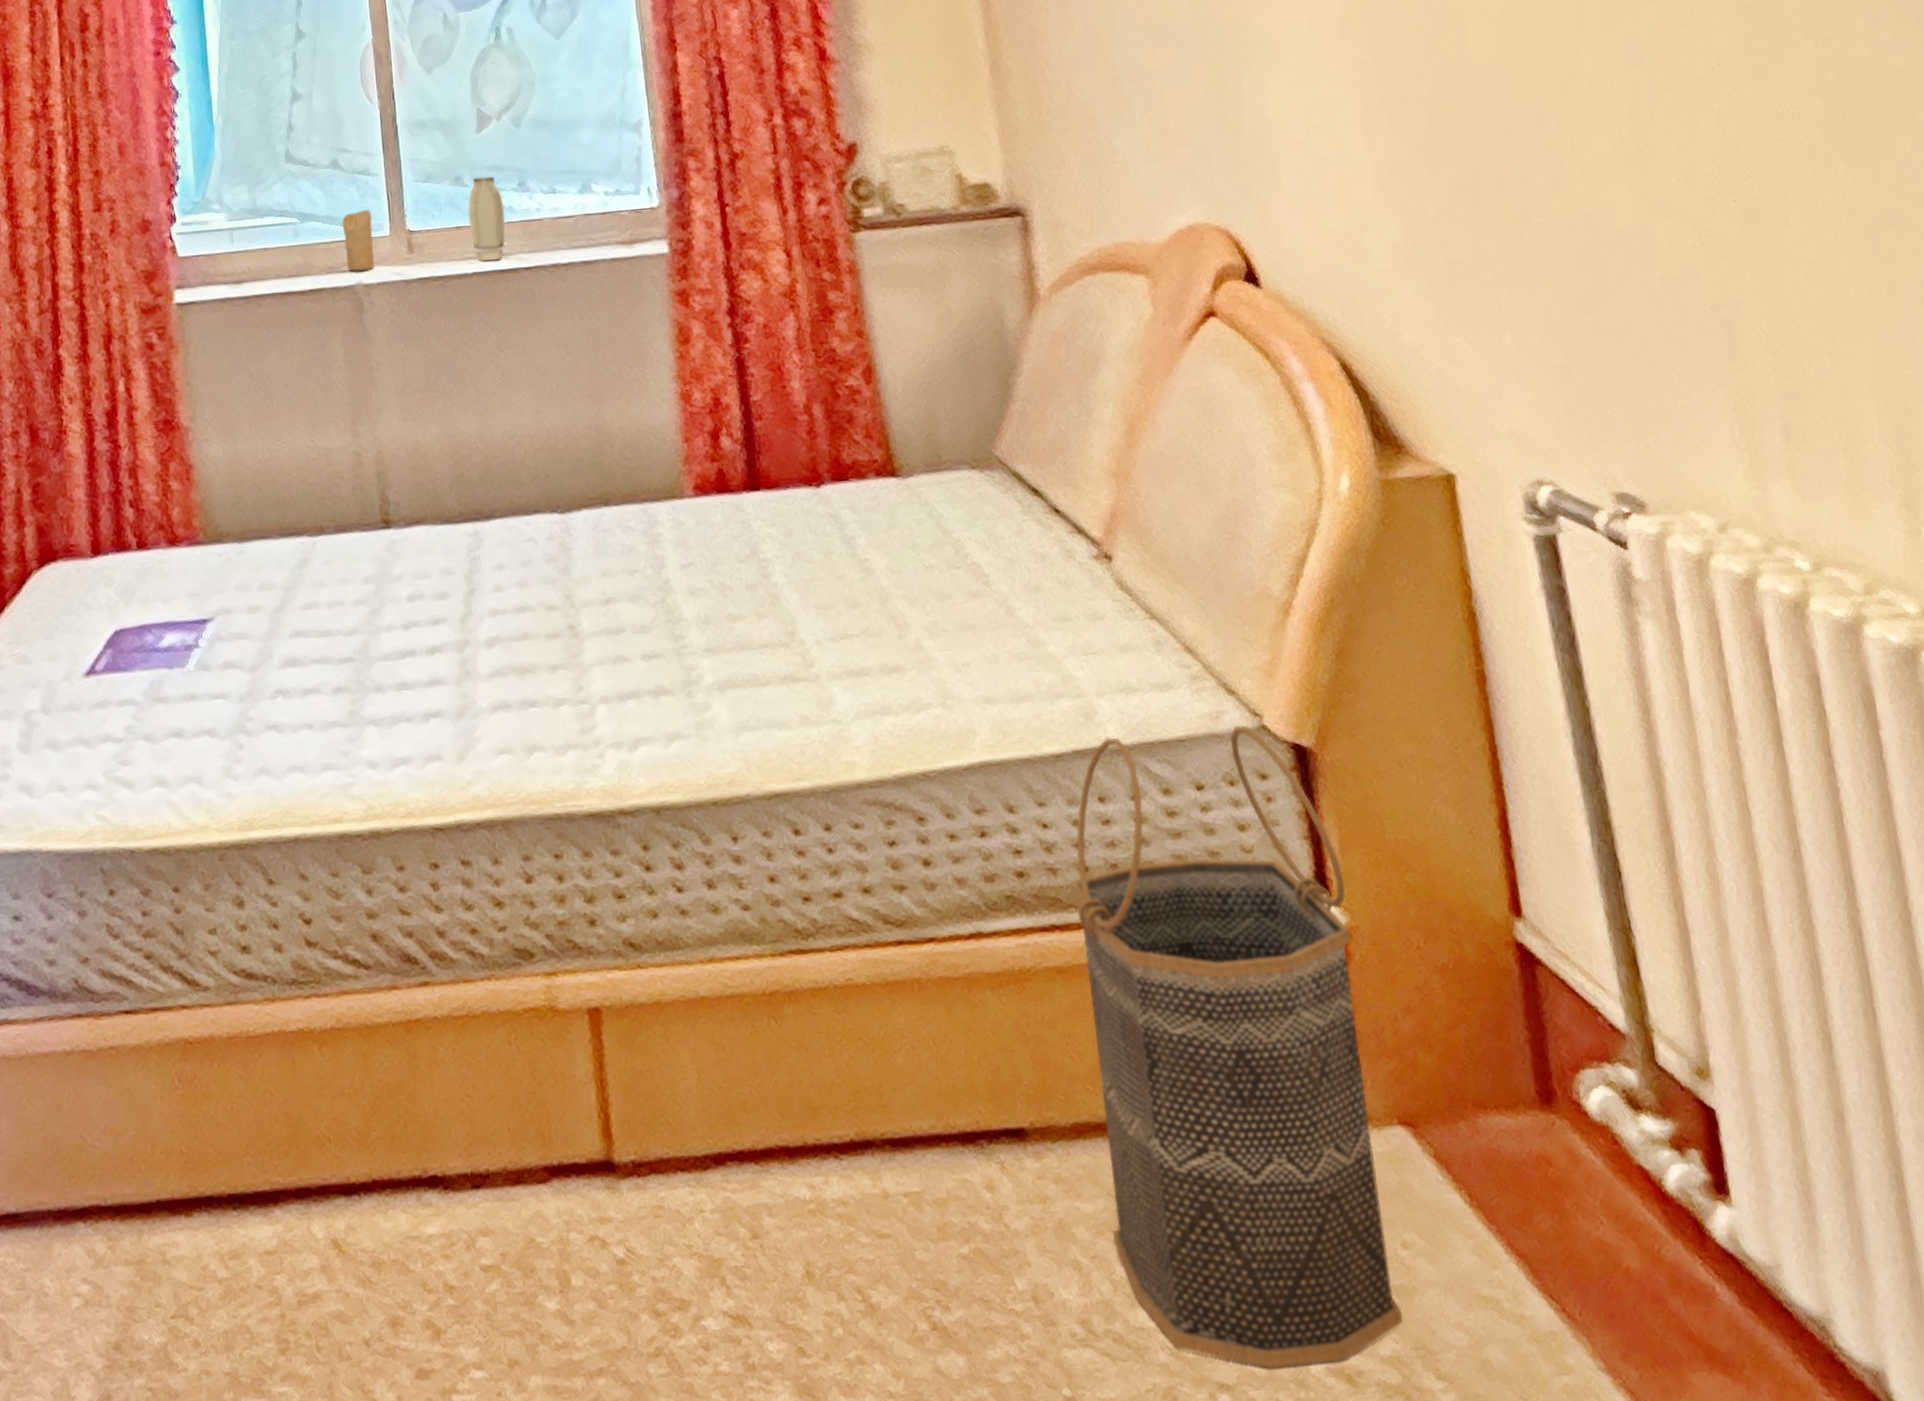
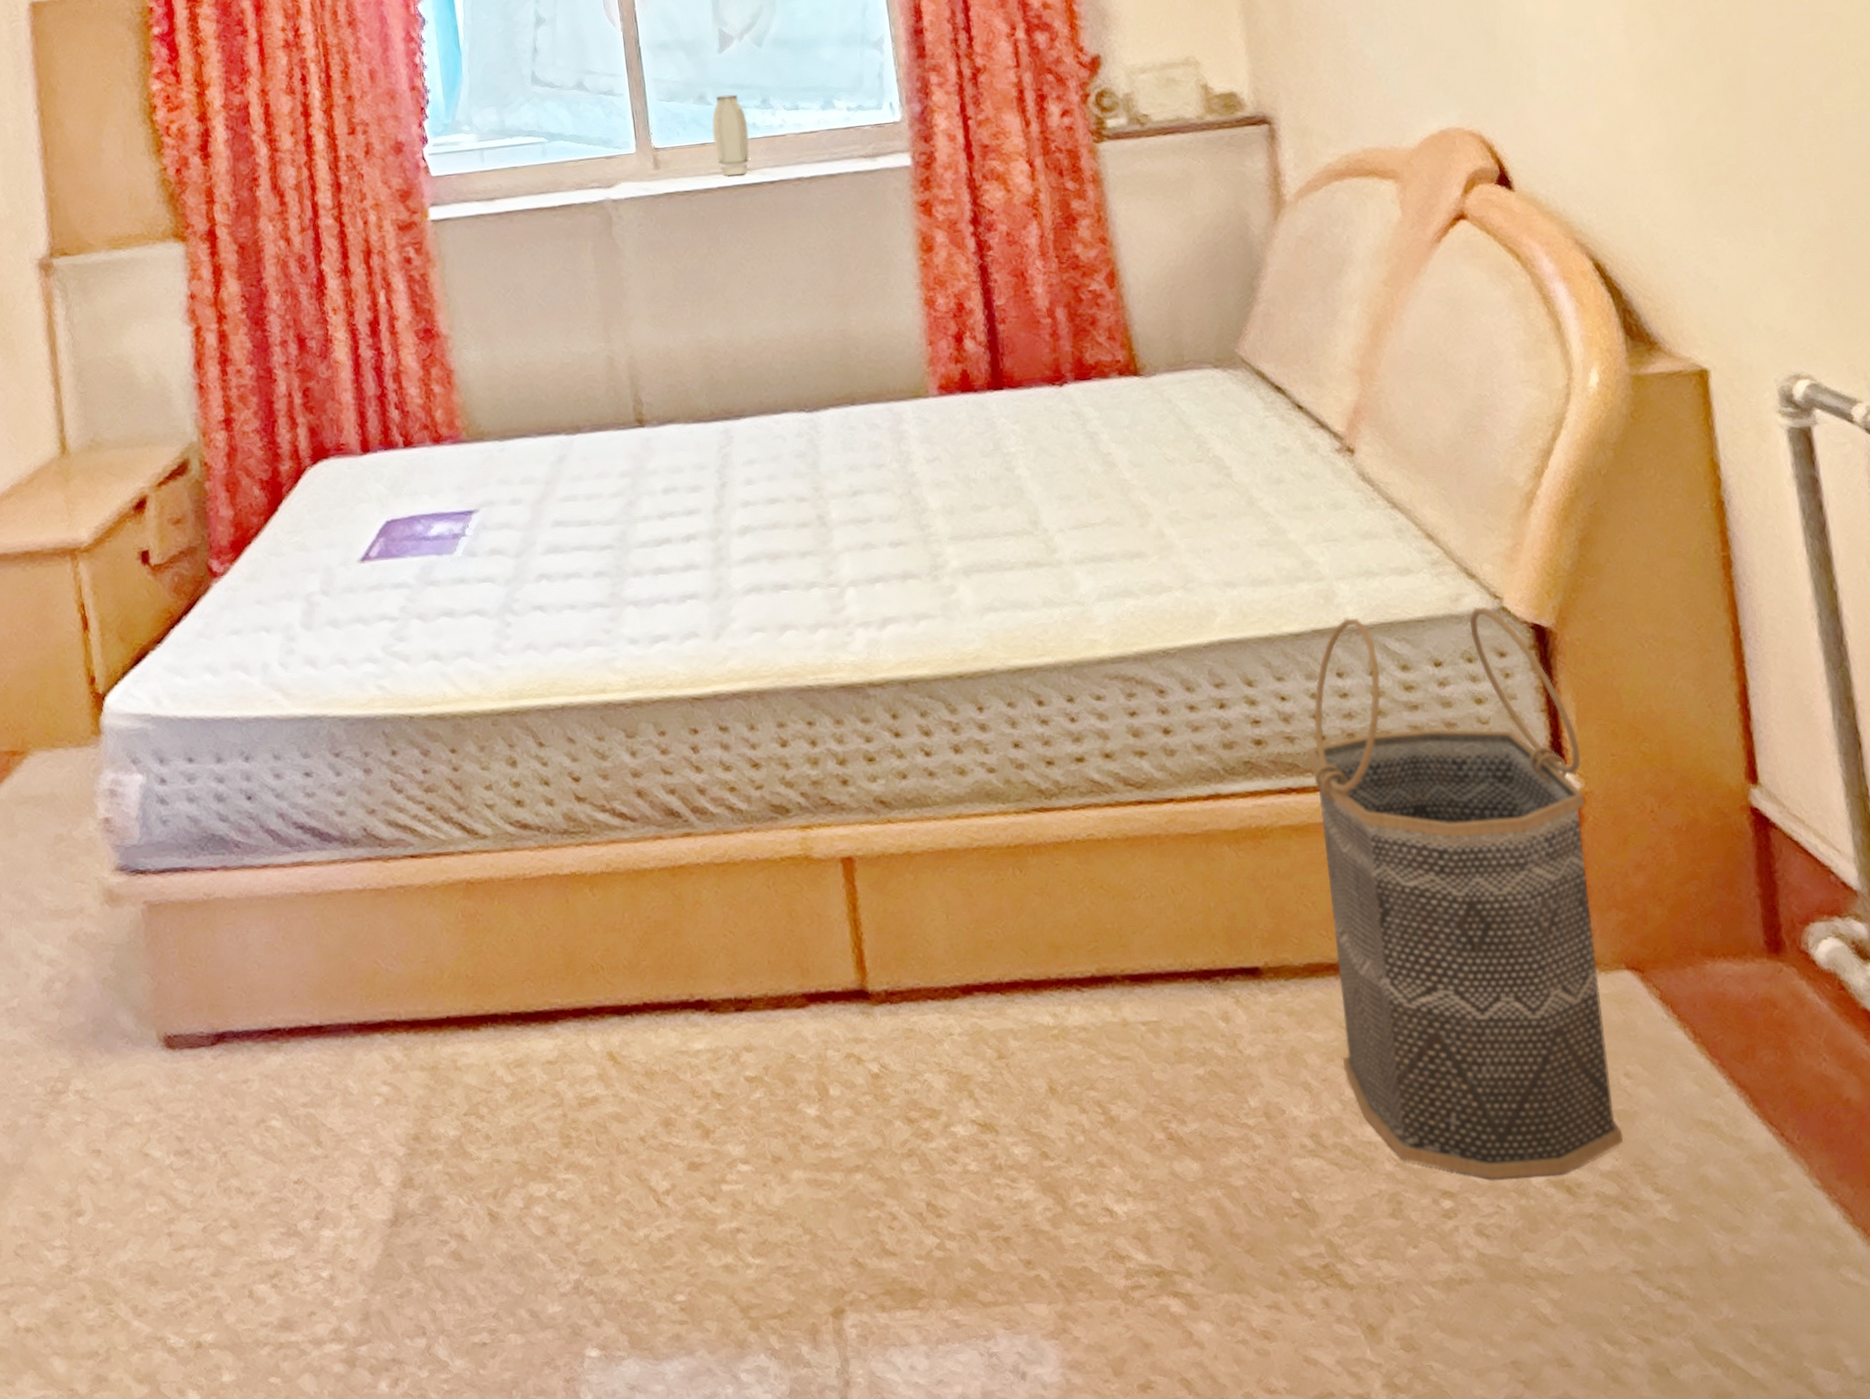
candle: present [342,209,375,271] -> none [589,128,622,188]

